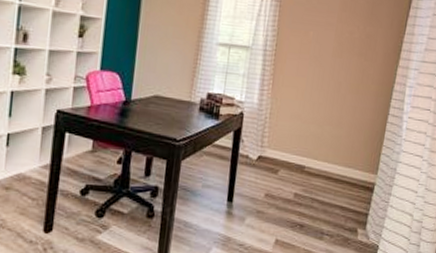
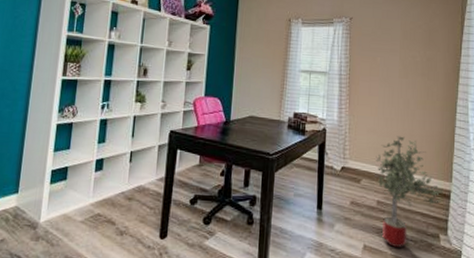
potted tree: none [296,123,367,243] -> present [375,136,443,248]

